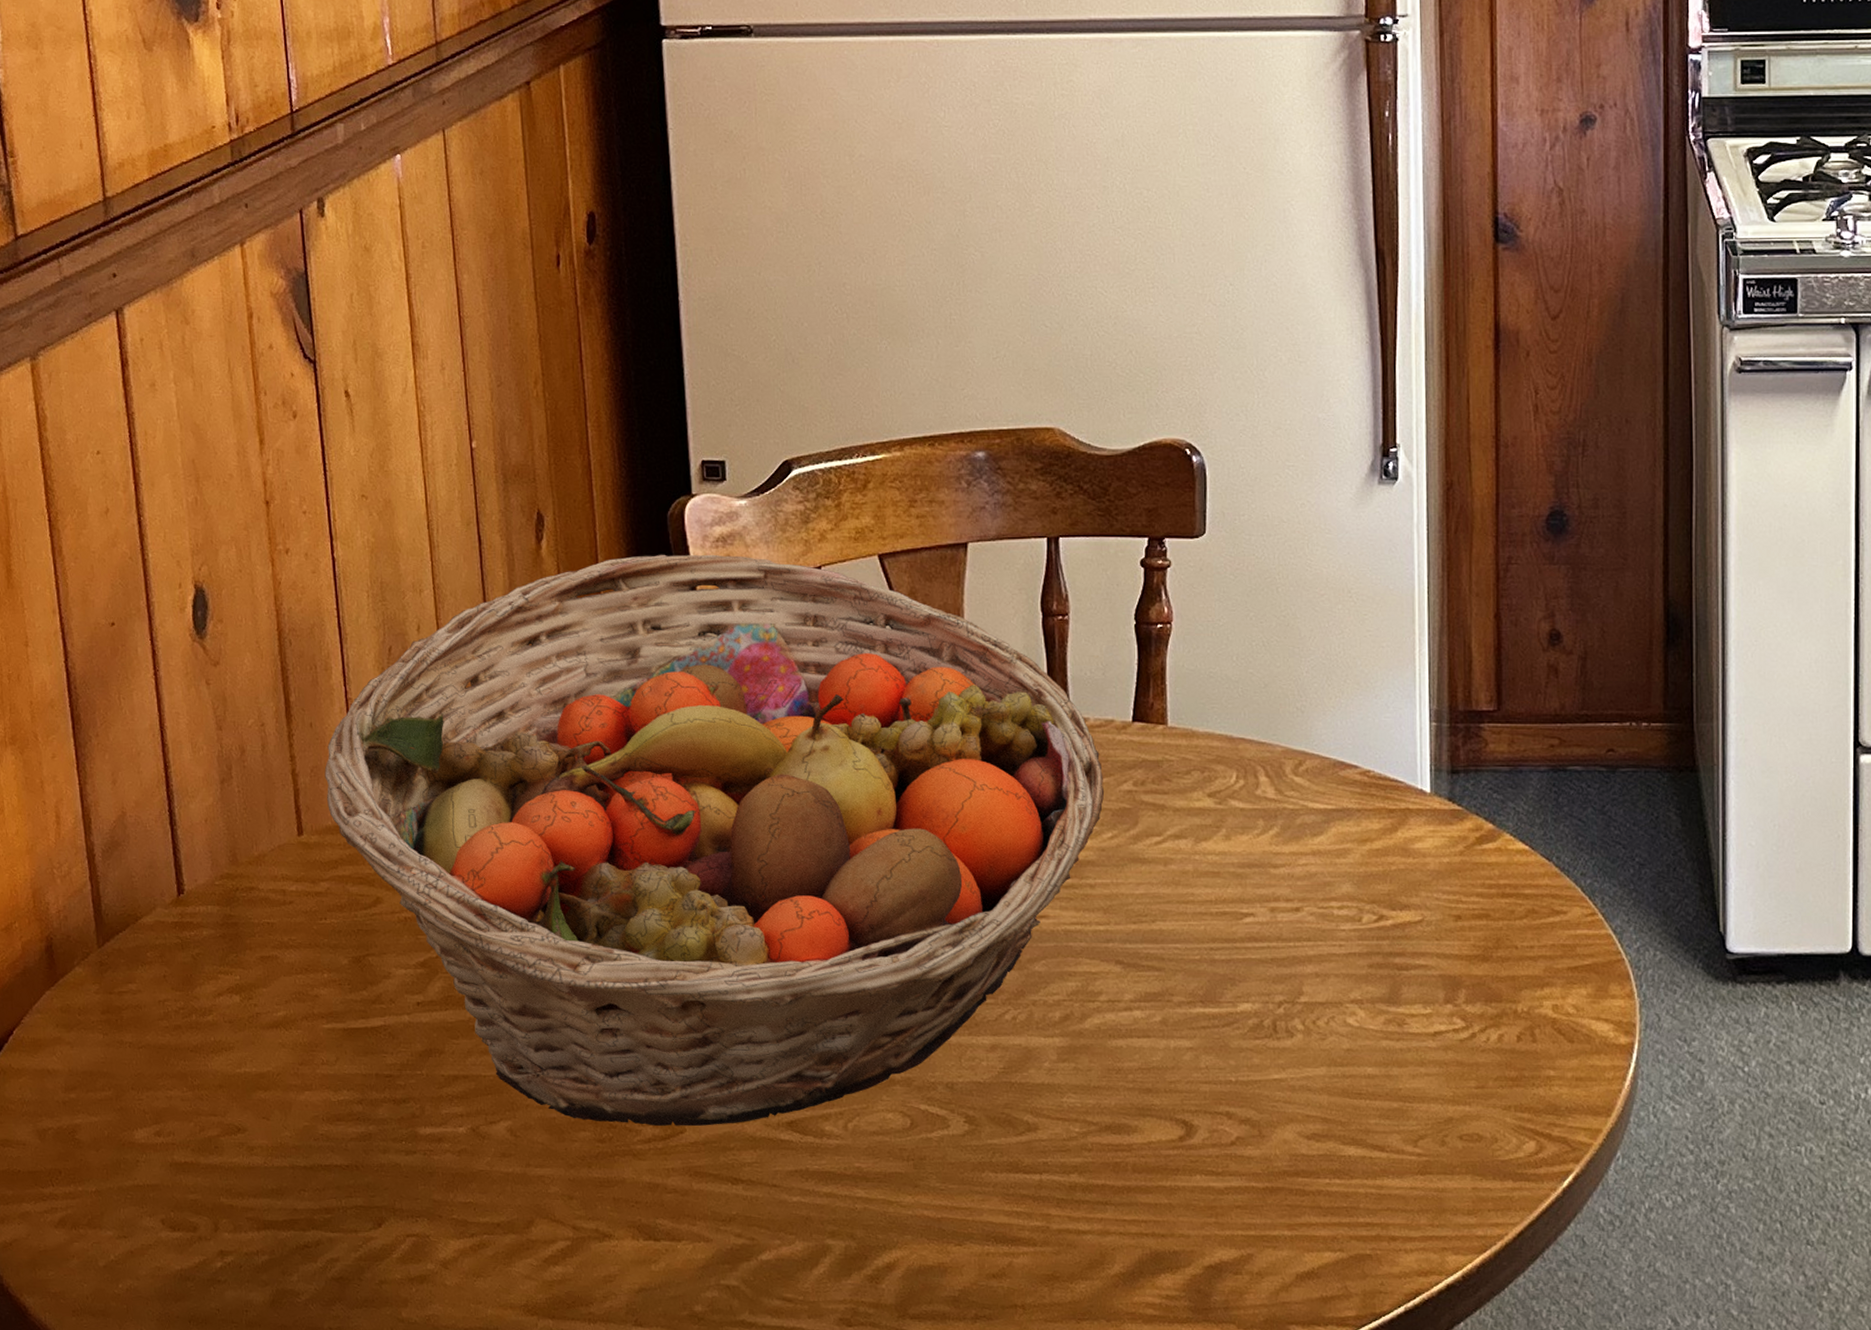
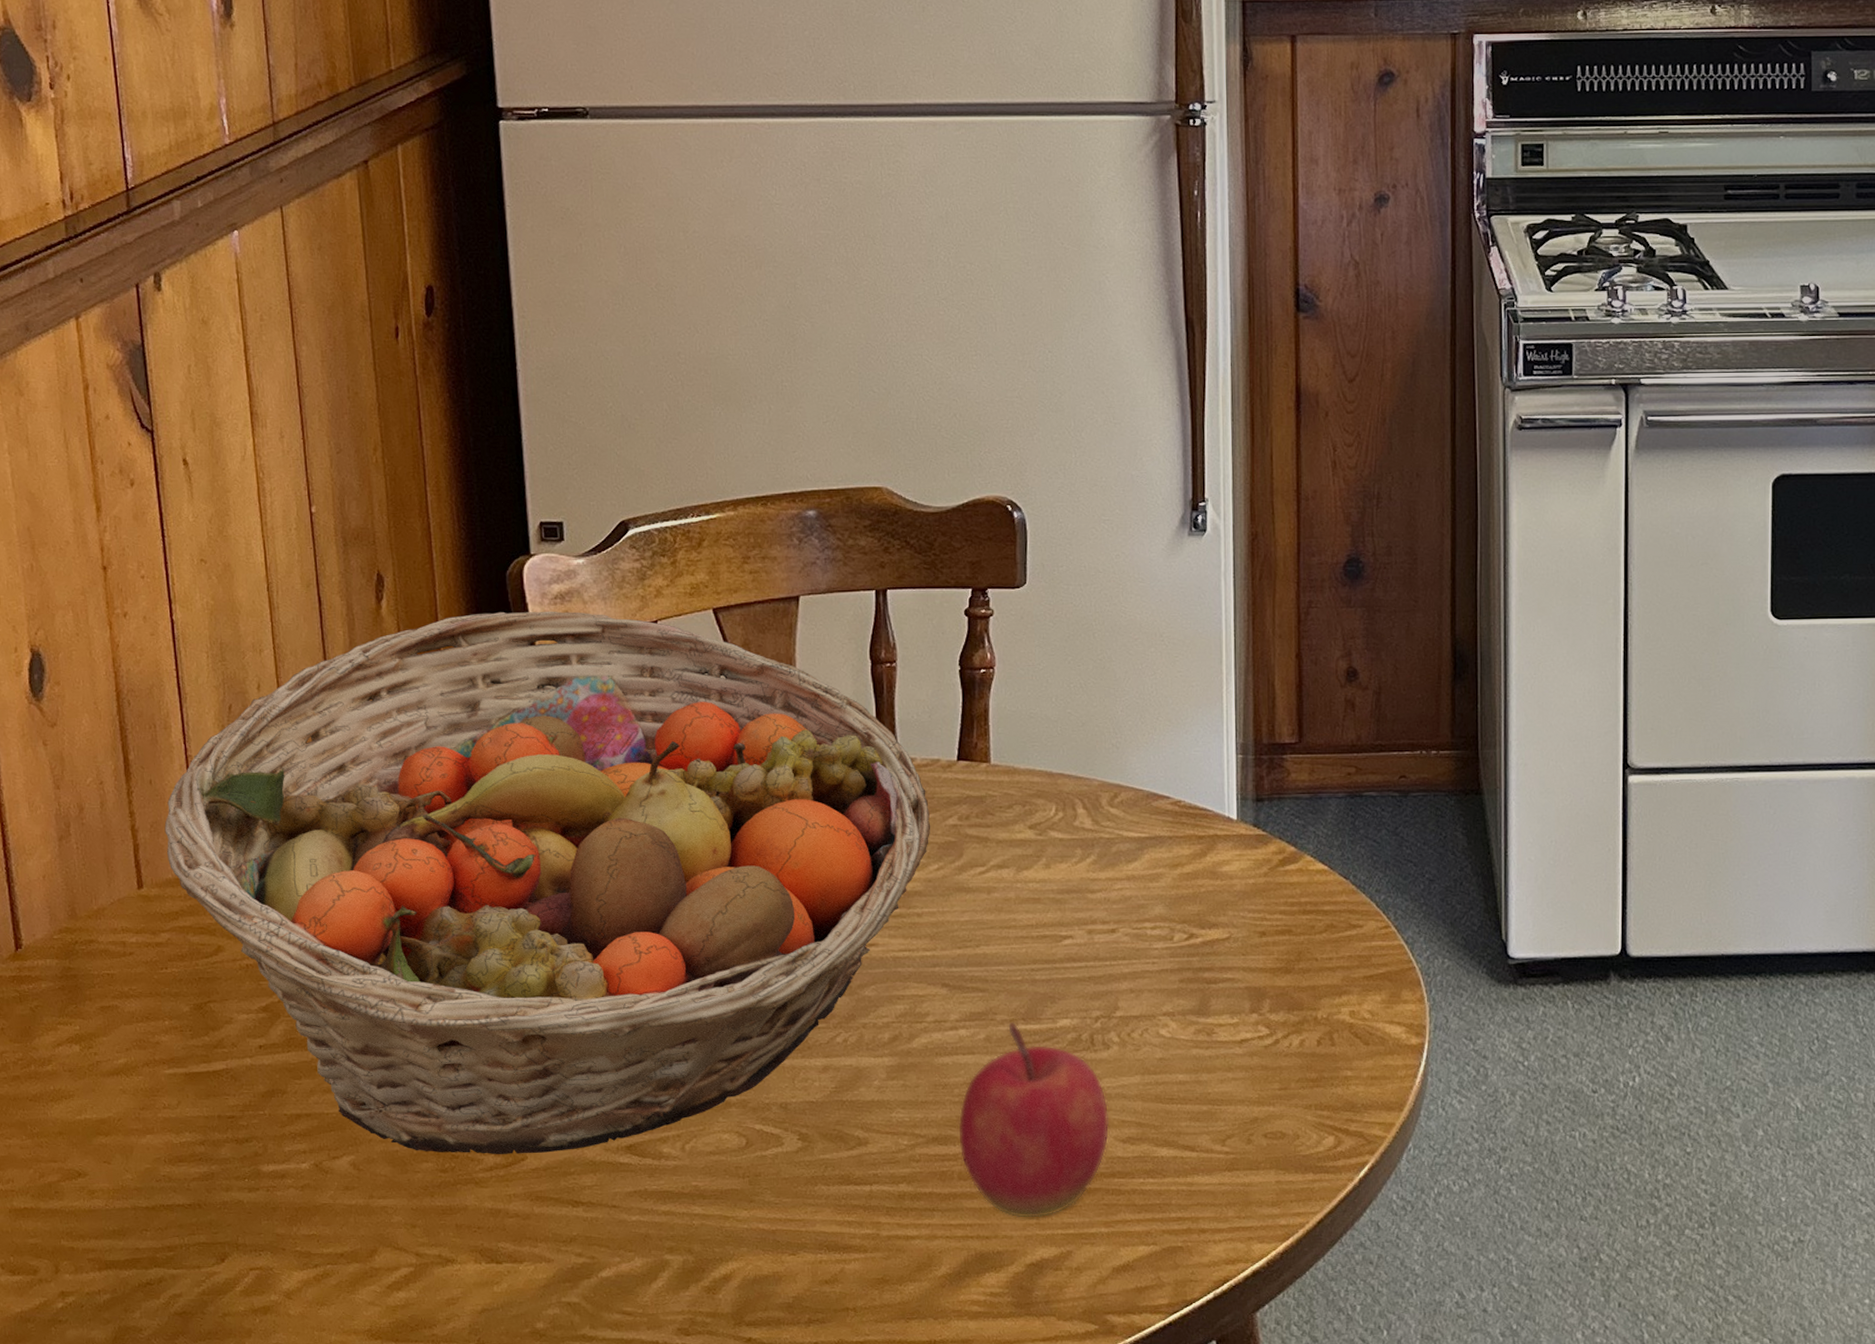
apple: none [1131,1004,1294,1218] -> present [957,1021,1110,1219]

